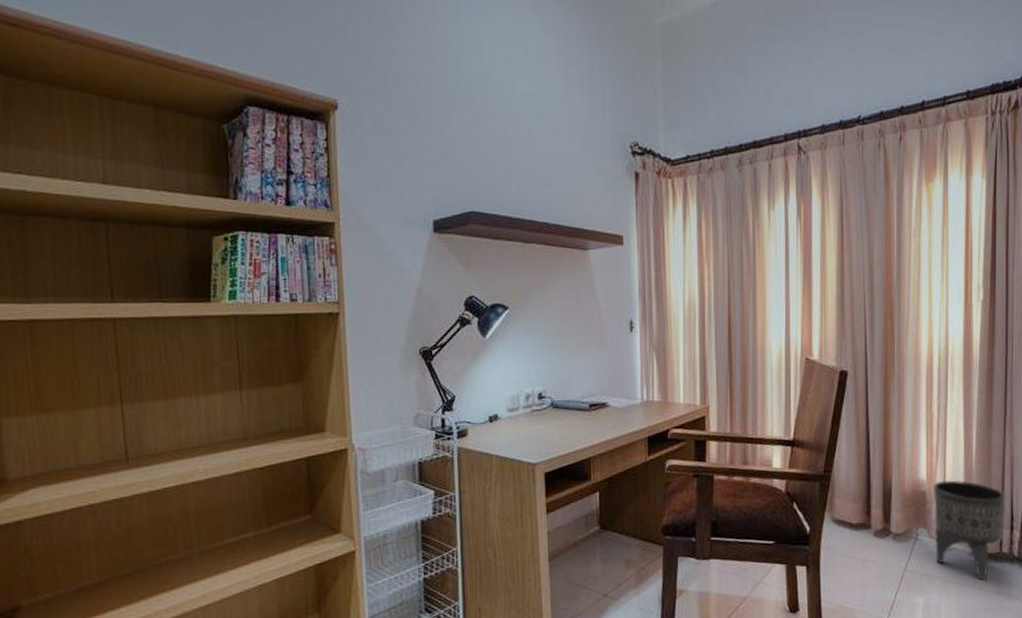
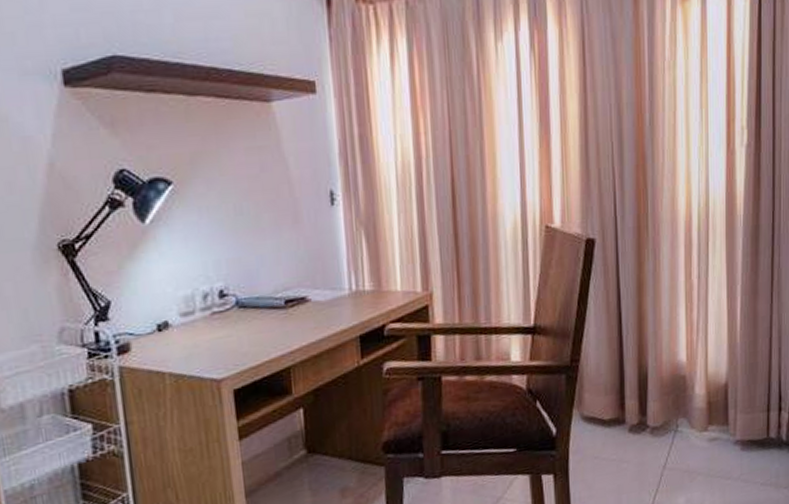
planter: present [933,480,1006,581] -> none [693,359,774,473]

